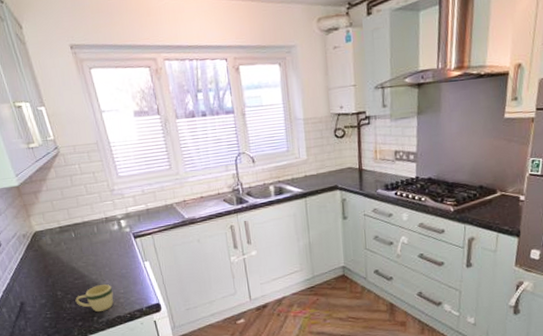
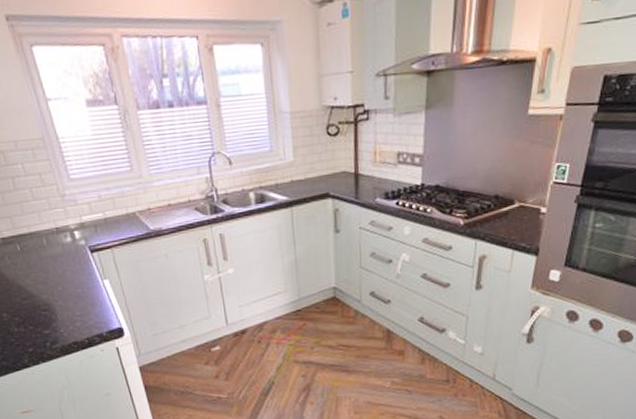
mug: present [75,284,114,313] -> none [24,305,69,338]

